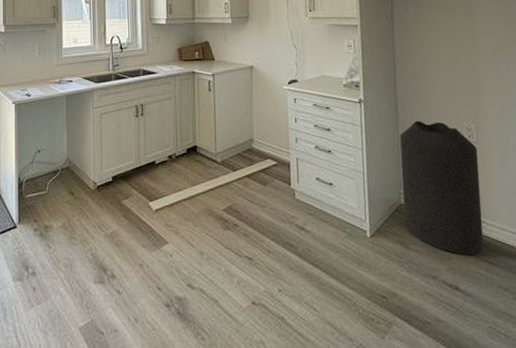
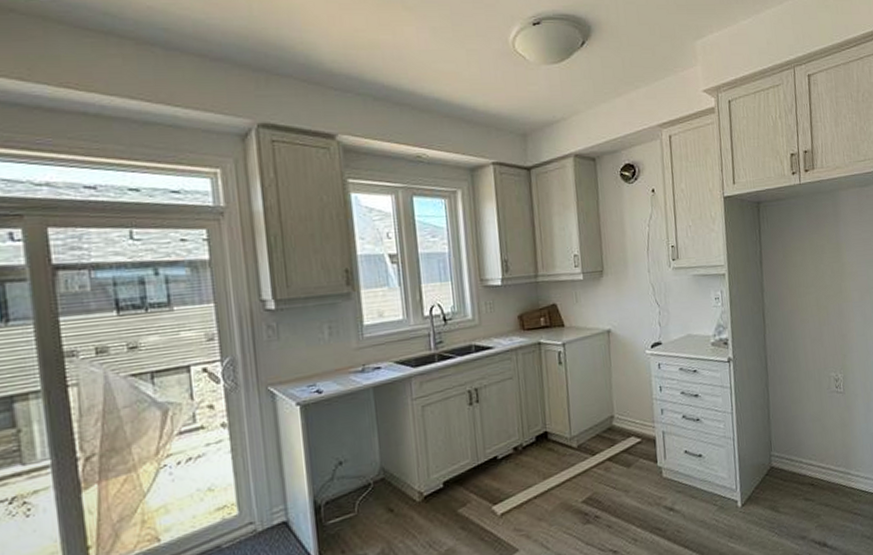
trash can: present [399,121,484,255] -> none [769,374,849,511]

